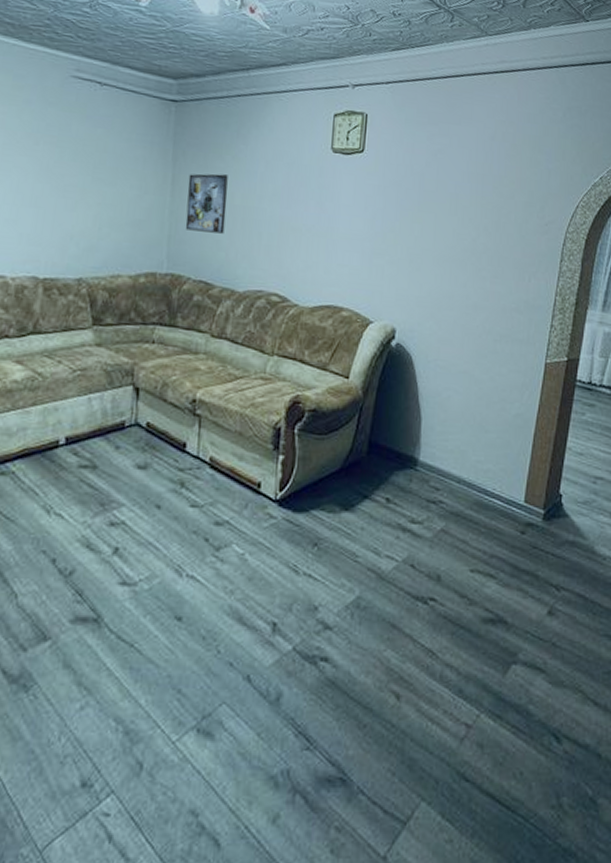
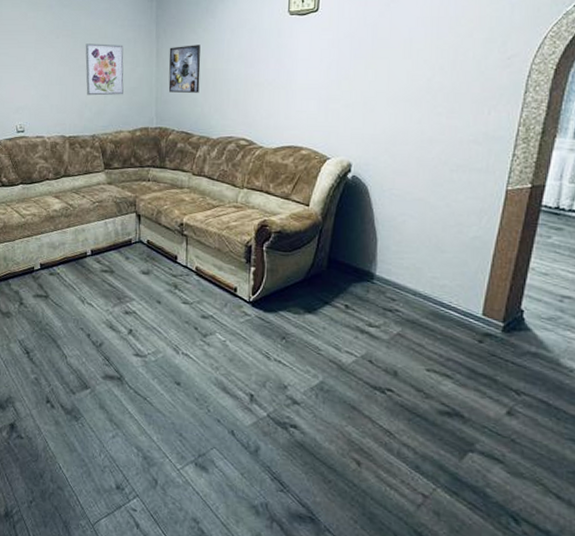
wall art: none [73,156,129,228] -> present [85,43,124,96]

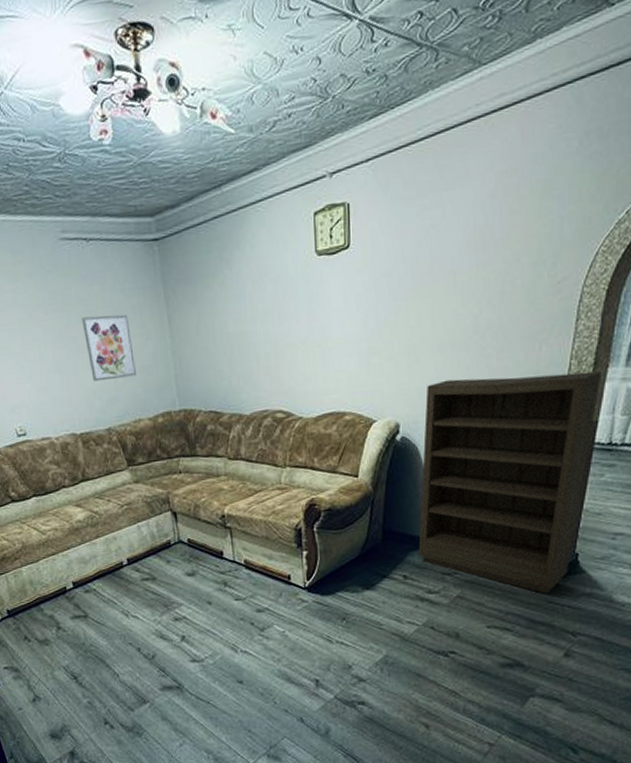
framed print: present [168,45,201,93] -> none [182,304,224,366]
bookshelf: none [361,130,550,346] -> present [418,370,602,594]

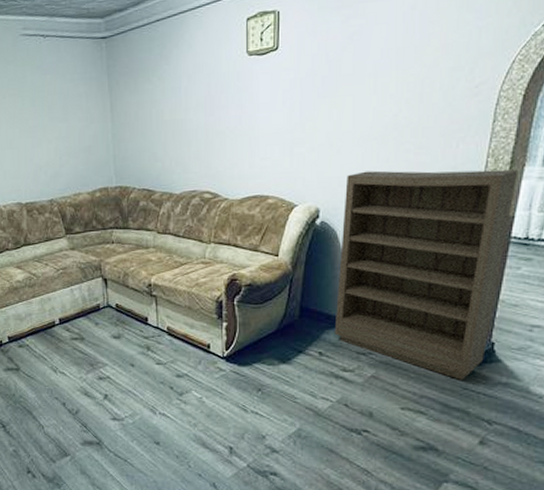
wall art: present [81,314,136,382] -> none [34,101,79,158]

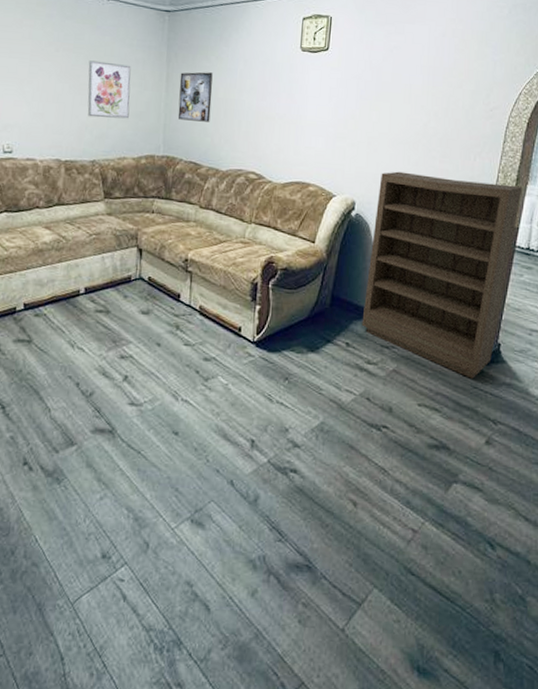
wall art: none [34,101,79,158] -> present [87,60,131,119]
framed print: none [124,95,159,148] -> present [177,72,213,122]

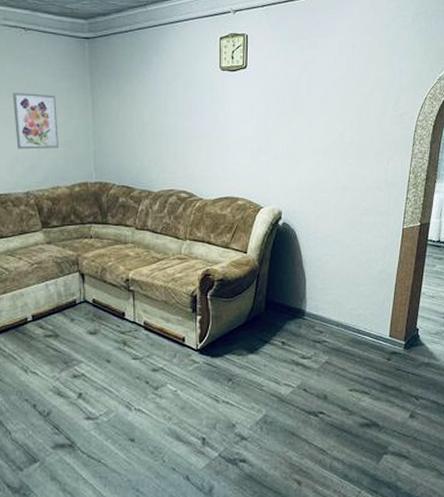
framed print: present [177,72,213,122] -> none [105,97,138,146]
bookshelf: present [361,171,523,379] -> none [295,180,432,362]

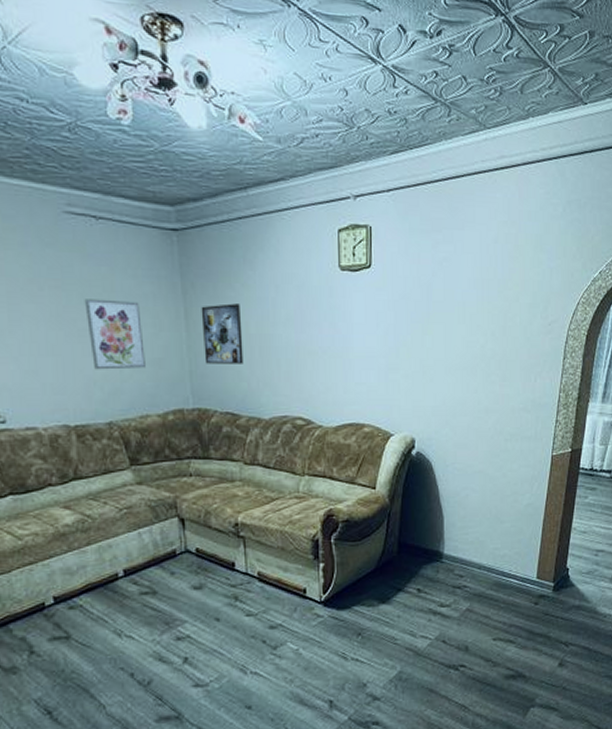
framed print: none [105,97,138,146] -> present [201,303,244,364]

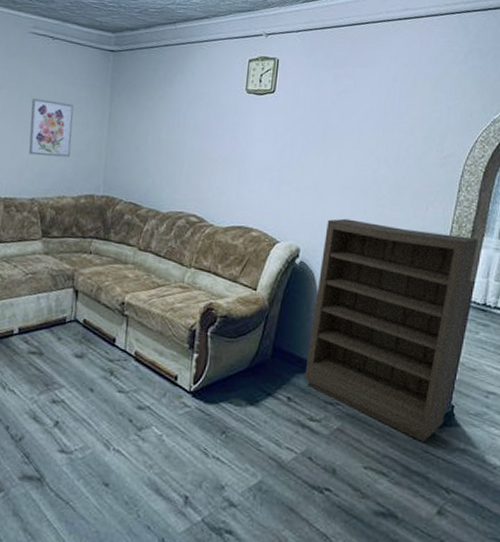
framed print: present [201,303,244,364] -> none [119,112,156,163]
bookshelf: none [431,401,584,606] -> present [304,218,479,442]

